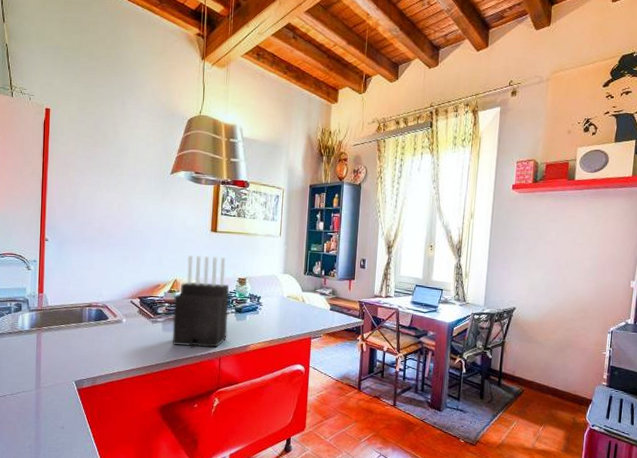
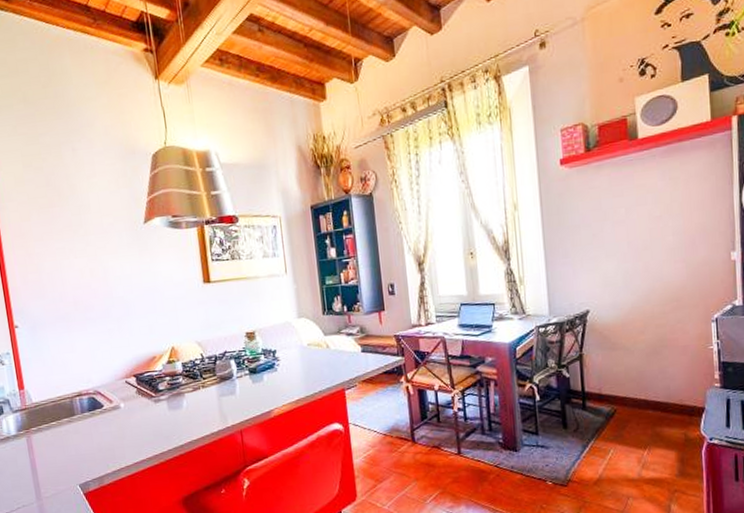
knife block: present [172,255,229,348] -> none [173,311,245,425]

